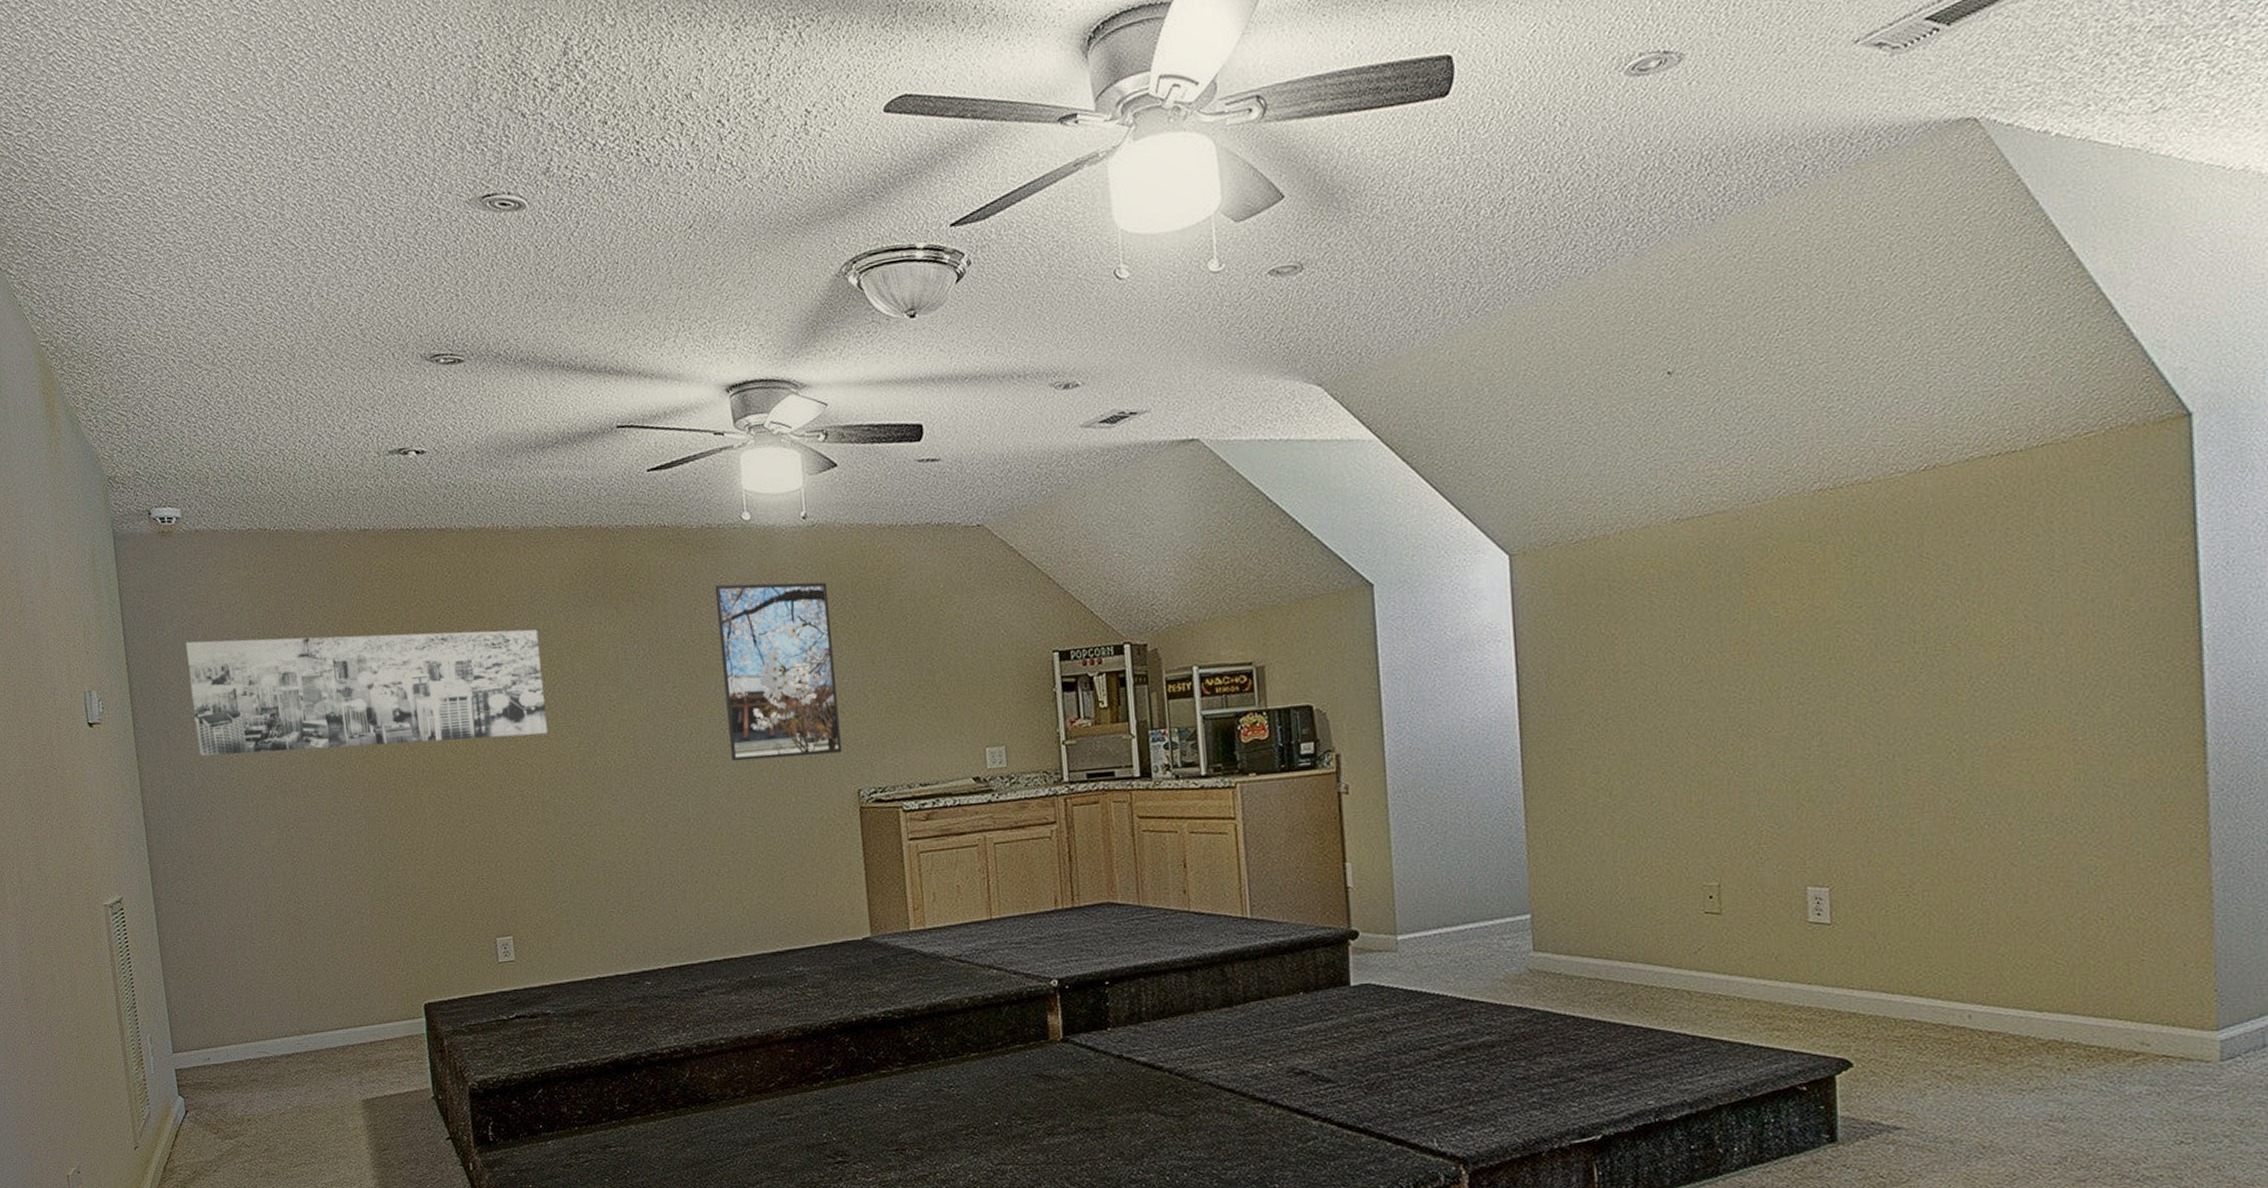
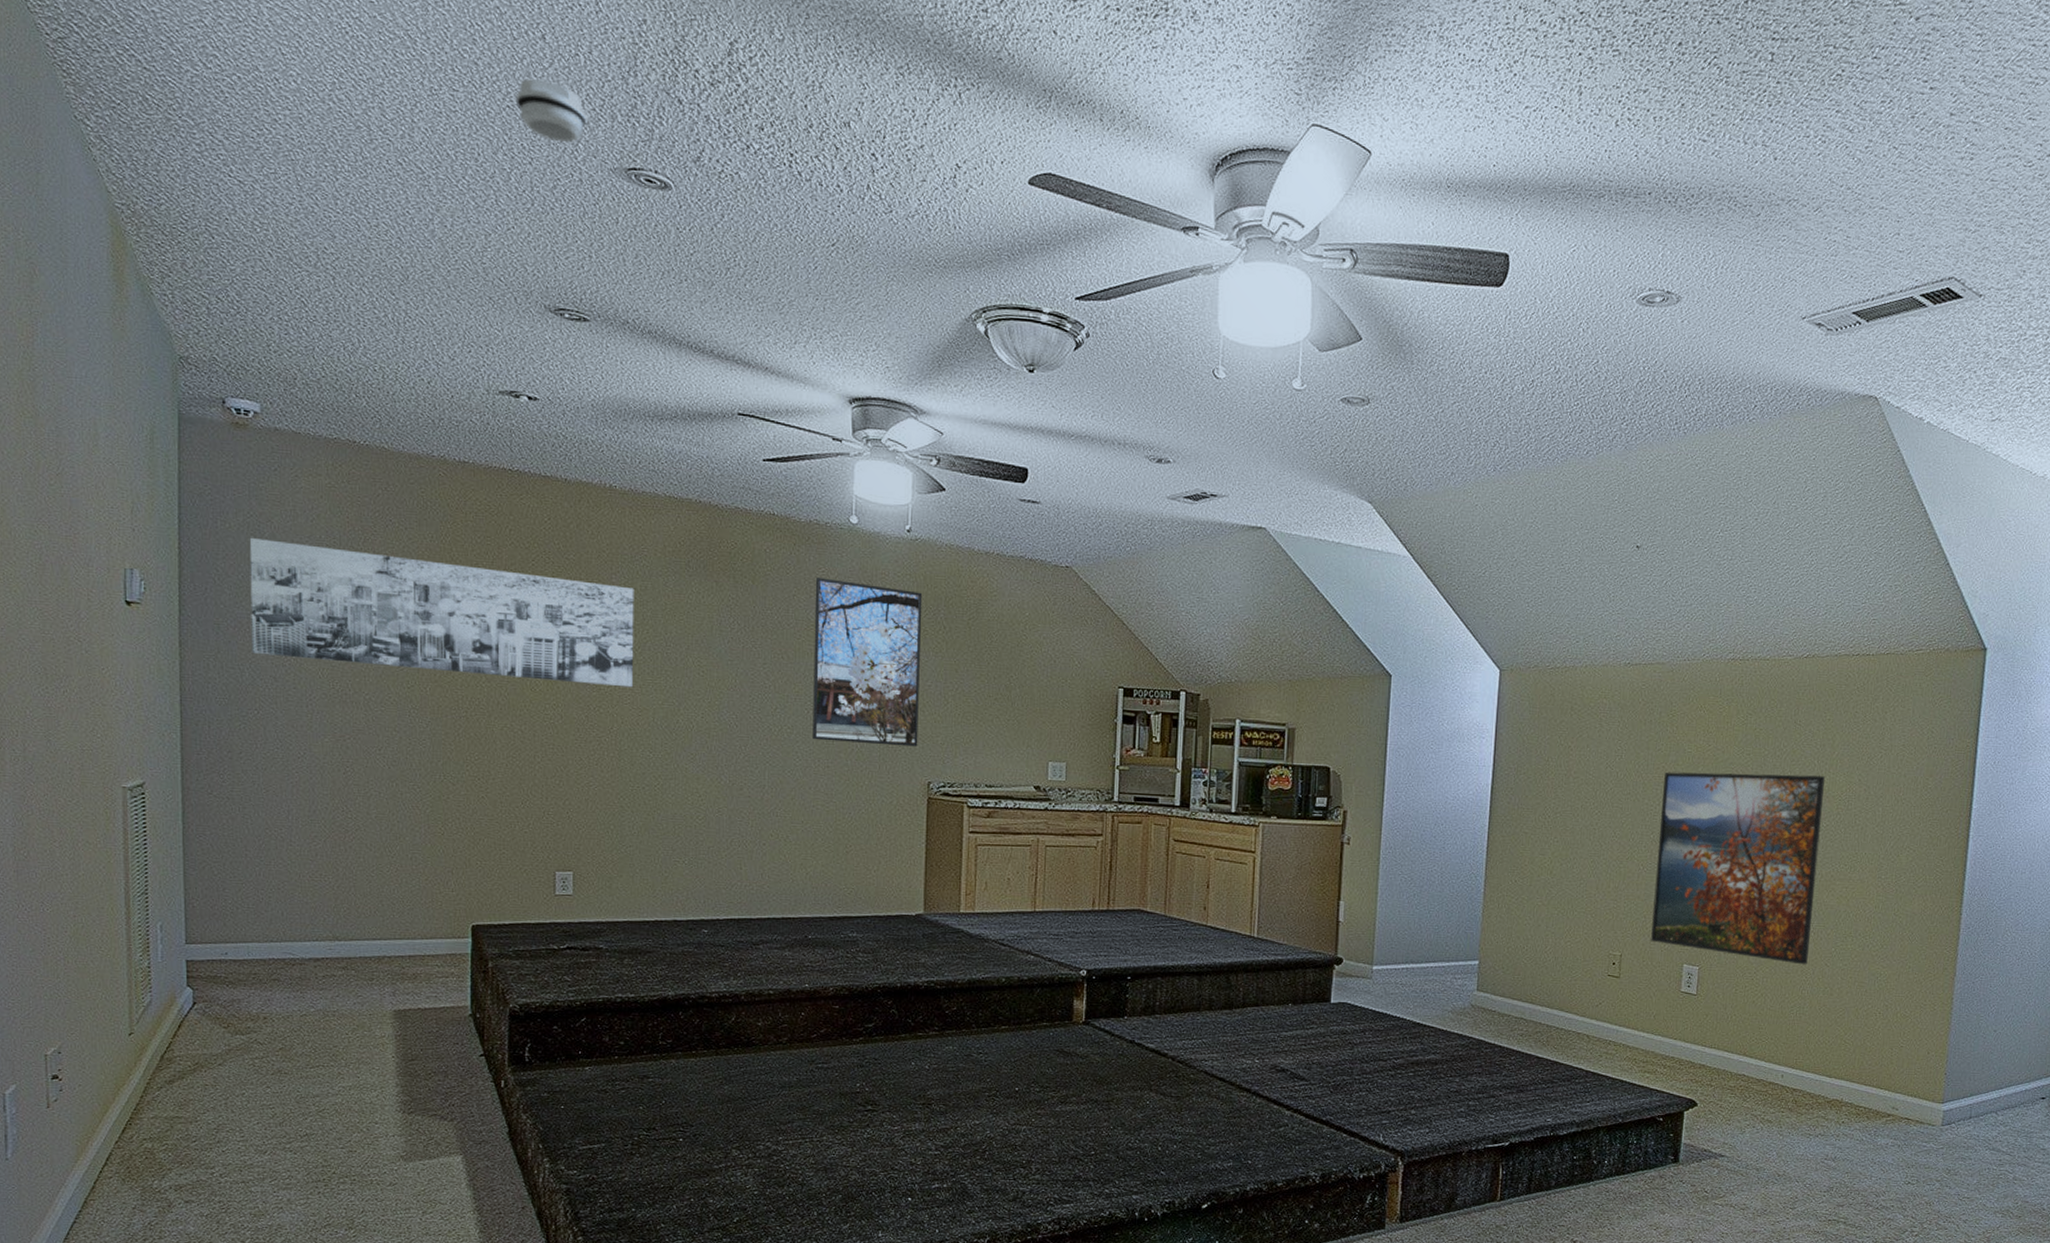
smoke detector: none [370,126,439,187] -> present [515,78,587,143]
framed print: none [1746,619,1985,869] -> present [1651,771,1825,965]

